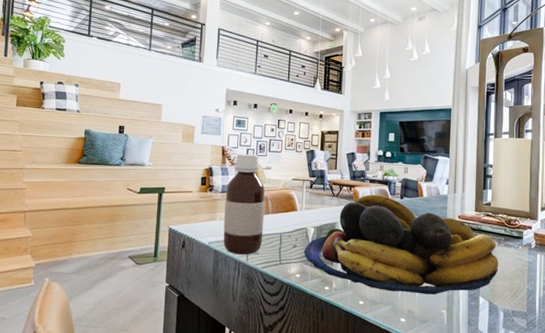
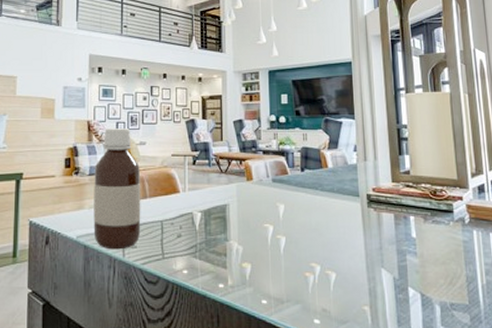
fruit bowl: present [303,194,499,295] -> none [190,168,428,288]

